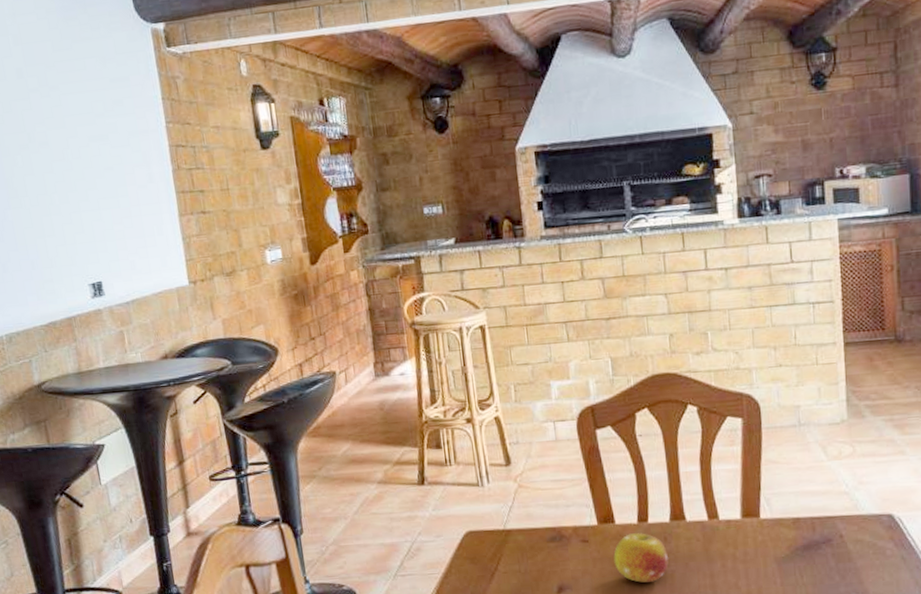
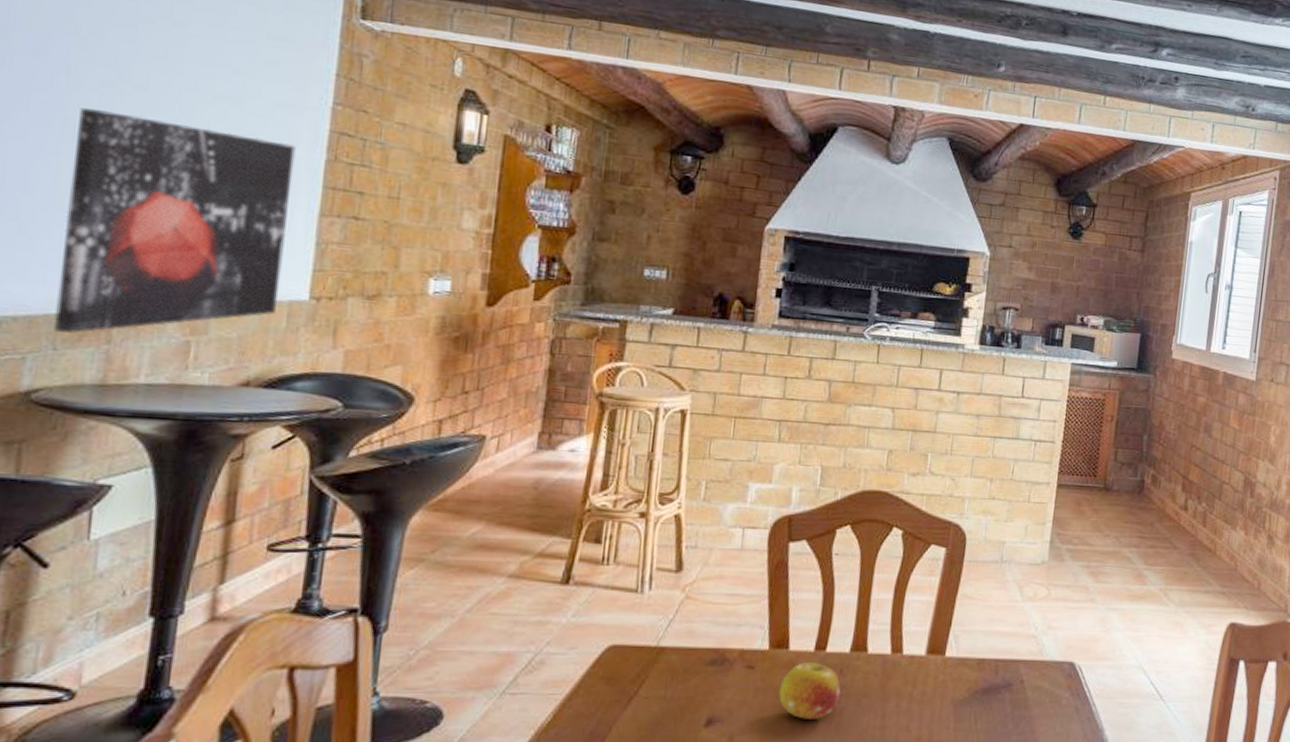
wall art: none [13,163,170,339] -> present [53,108,296,333]

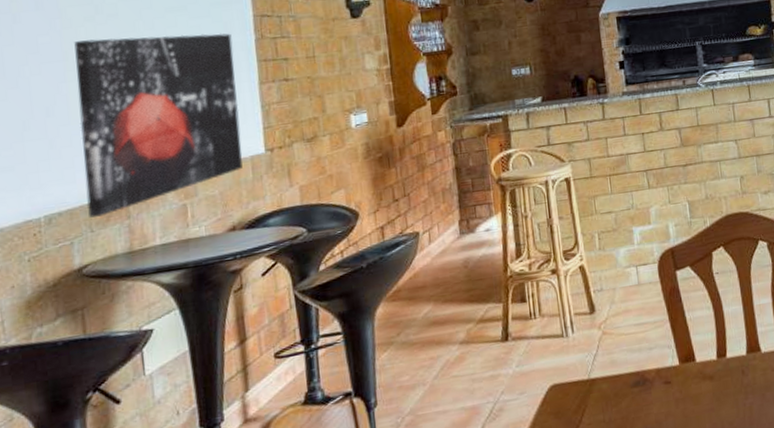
fruit: present [778,662,841,719] -> none [695,368,747,419]

